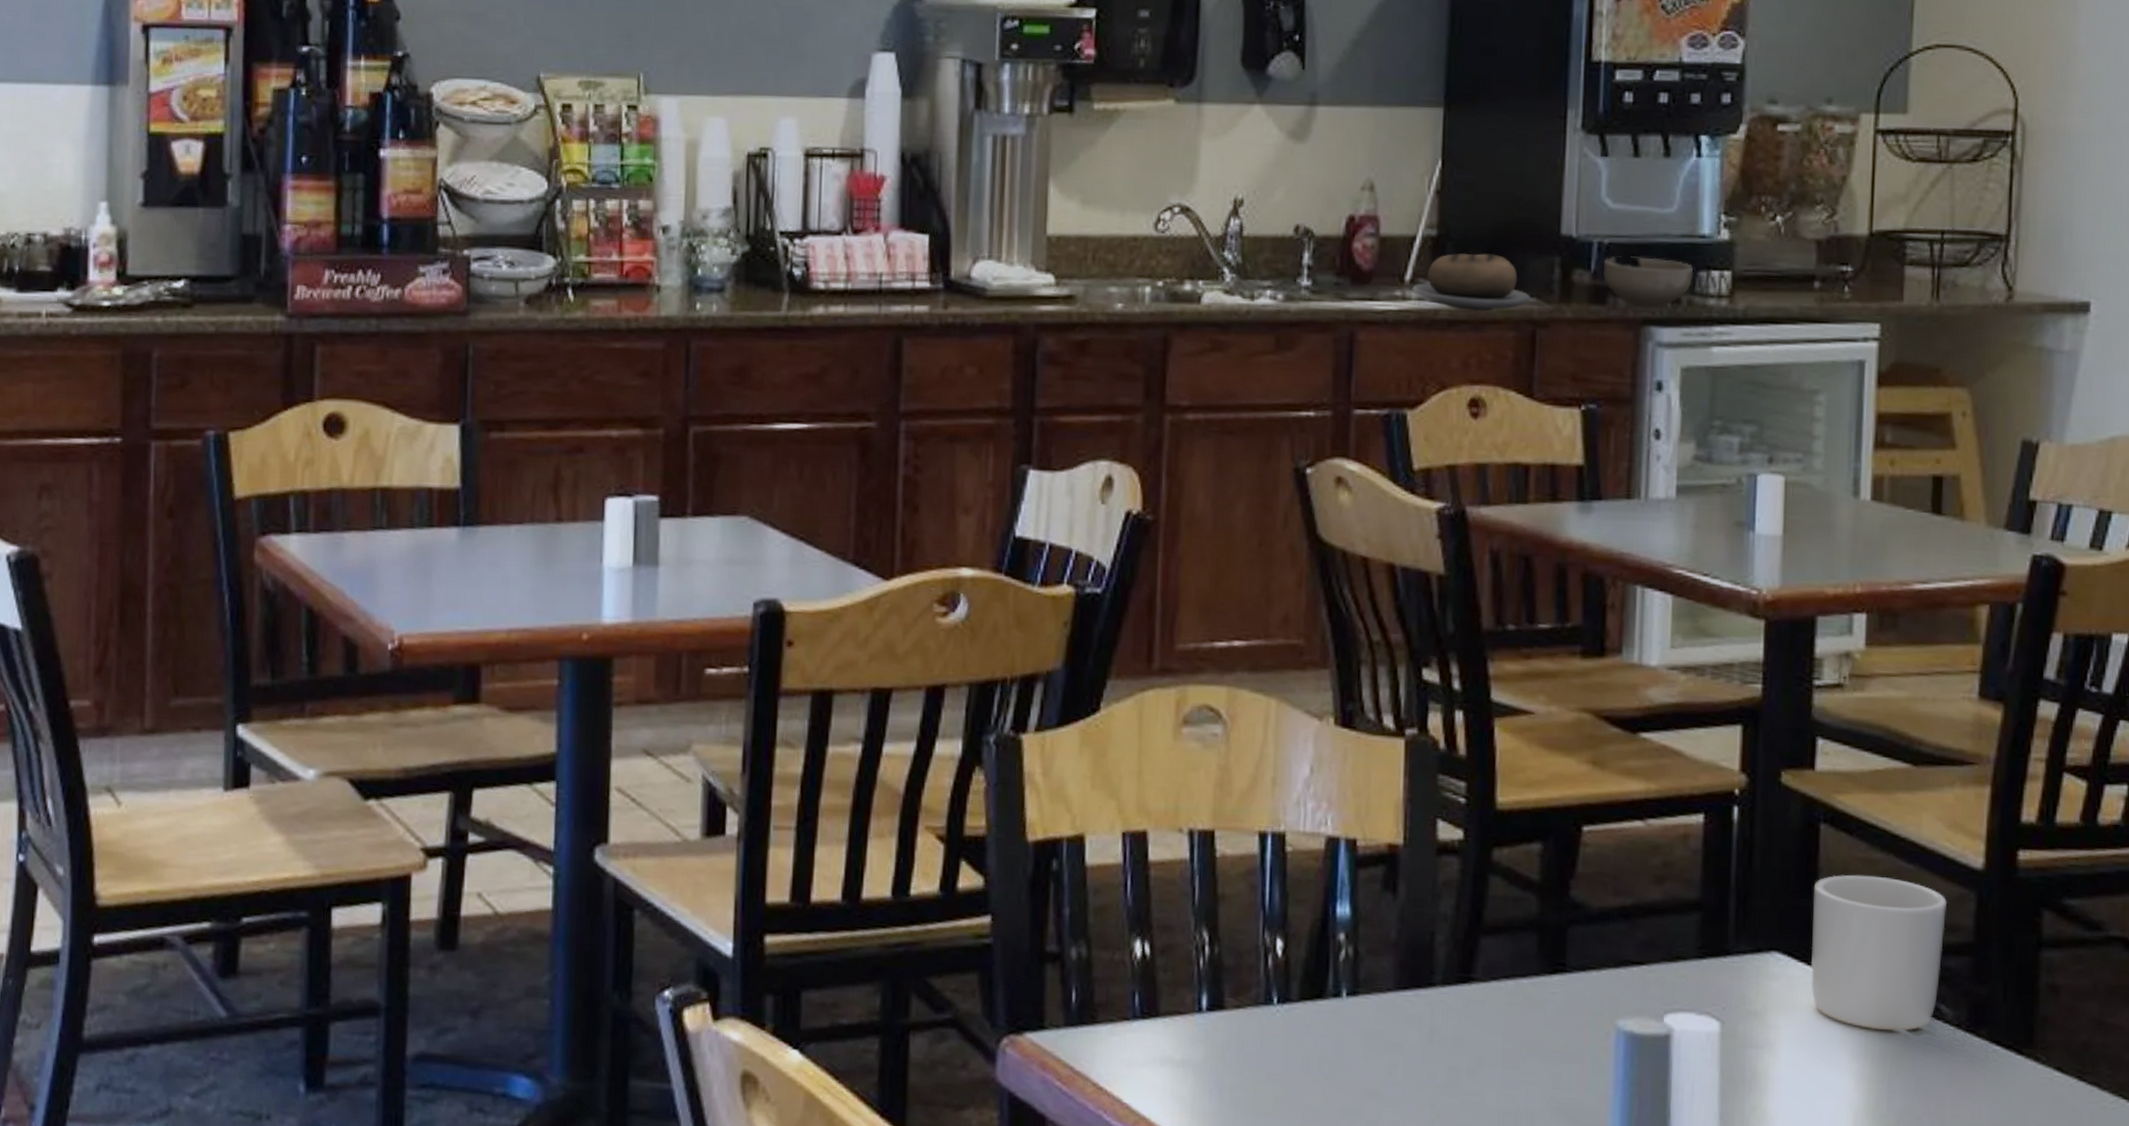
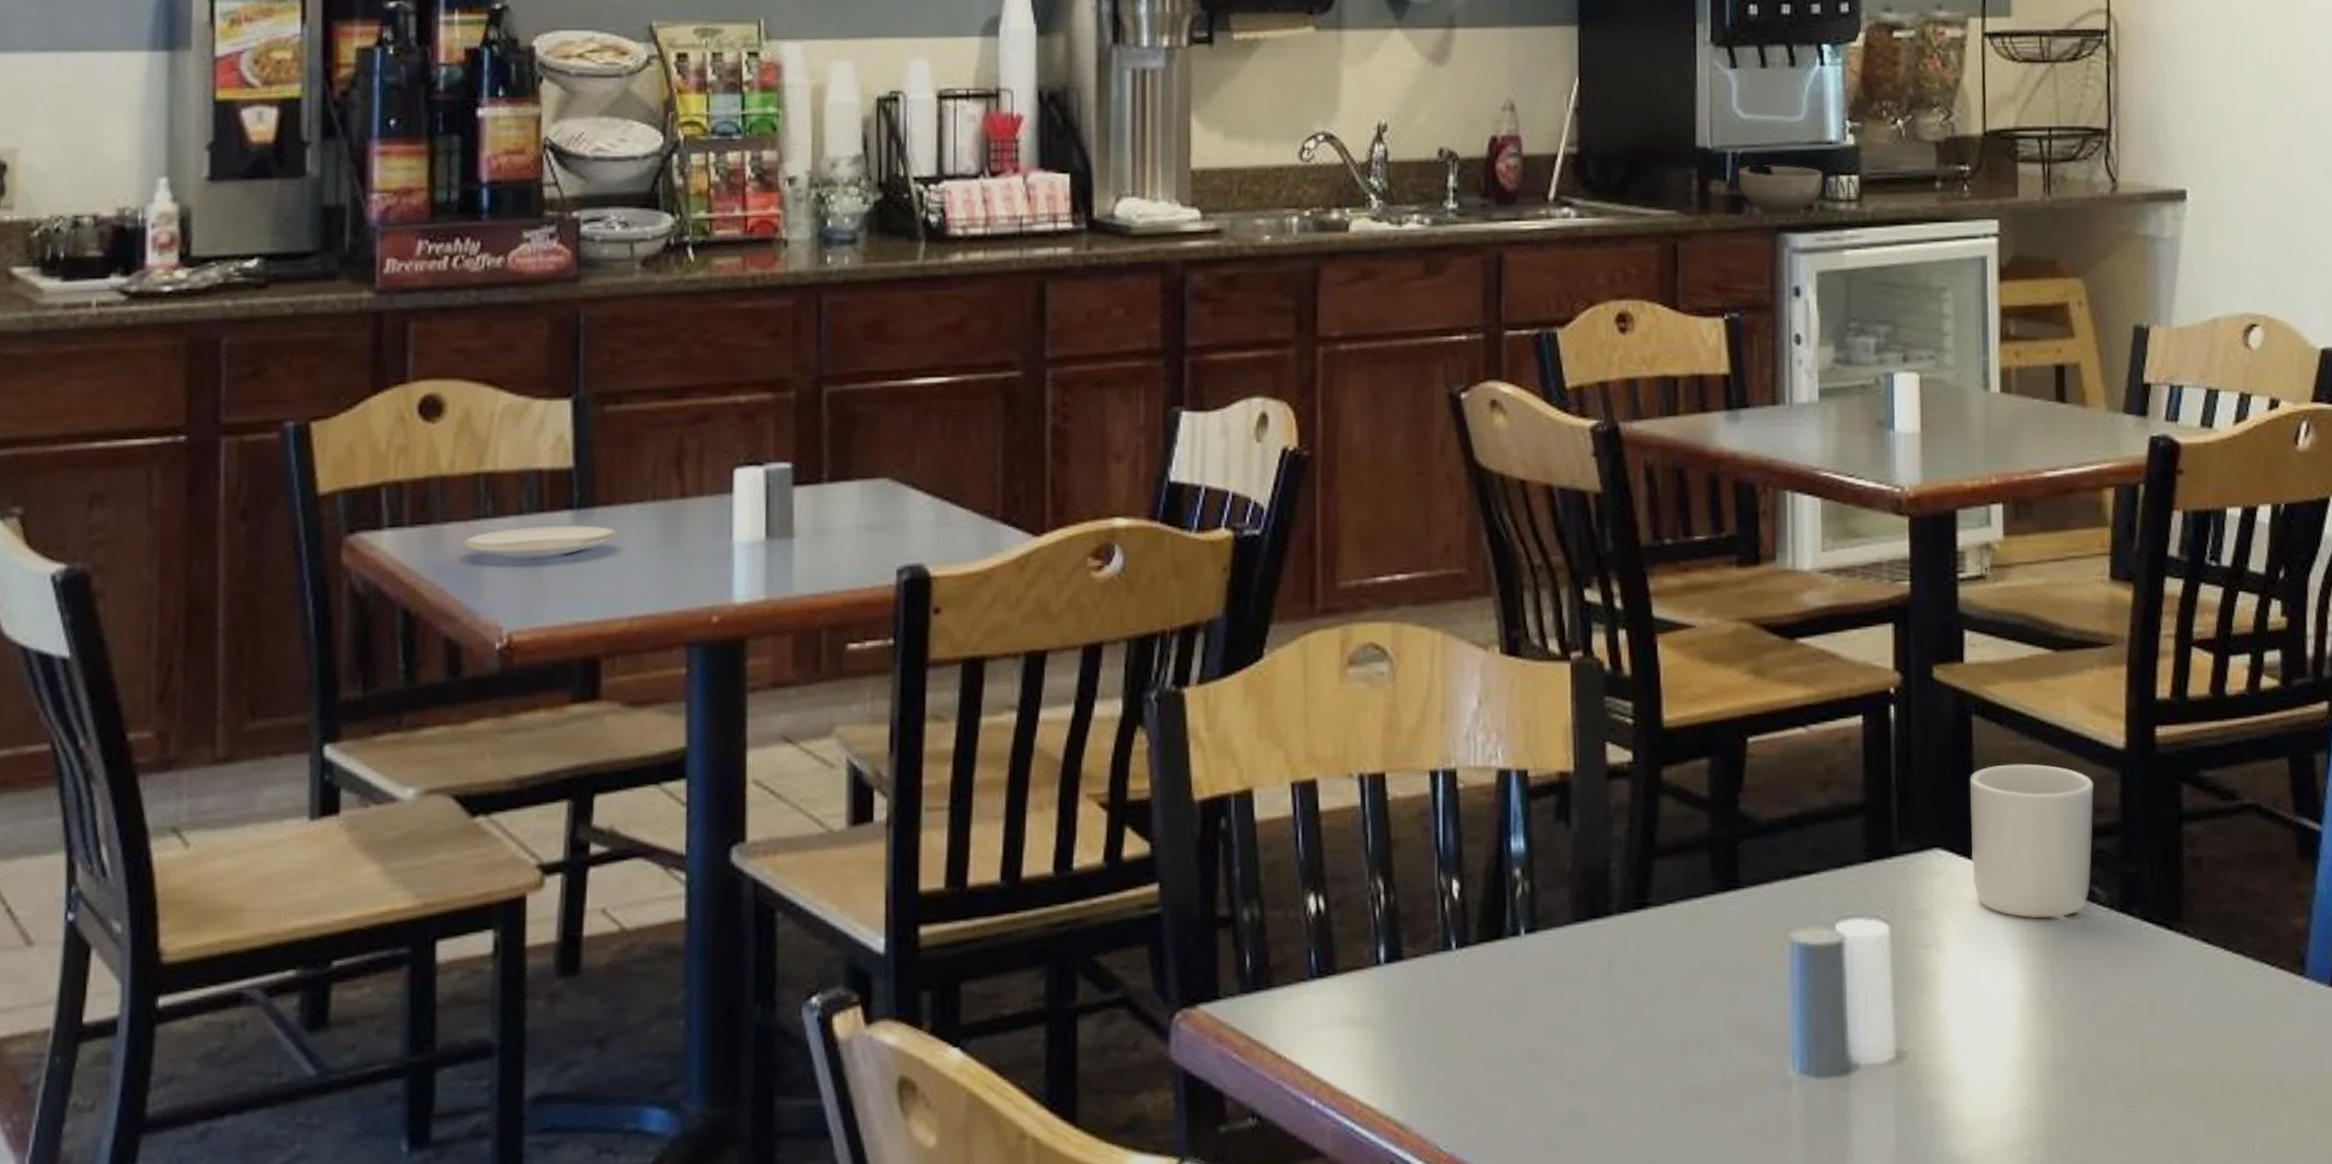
plate: none [360,539,499,569] -> present [462,524,618,559]
bread: present [1412,253,1531,313] -> none [1556,168,1671,228]

